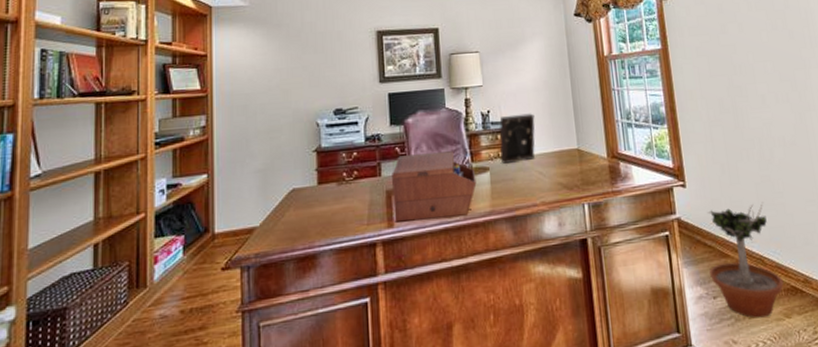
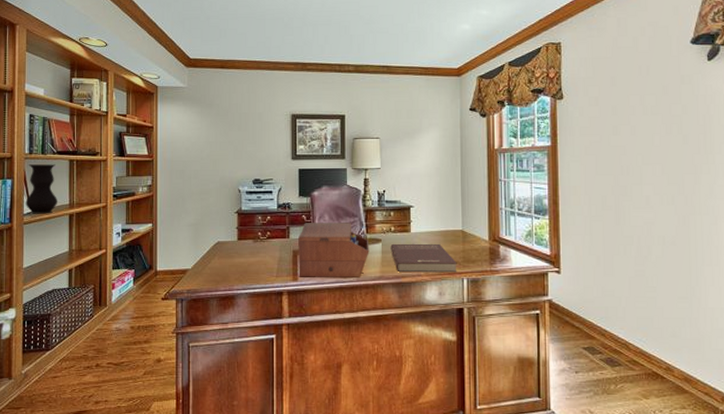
vase: none [32,109,80,176] -> present [25,164,58,214]
picture frame: present [499,113,535,164] -> none [391,195,425,237]
book: none [500,166,577,205] -> present [390,243,457,273]
potted tree: present [707,202,784,318] -> none [575,294,646,395]

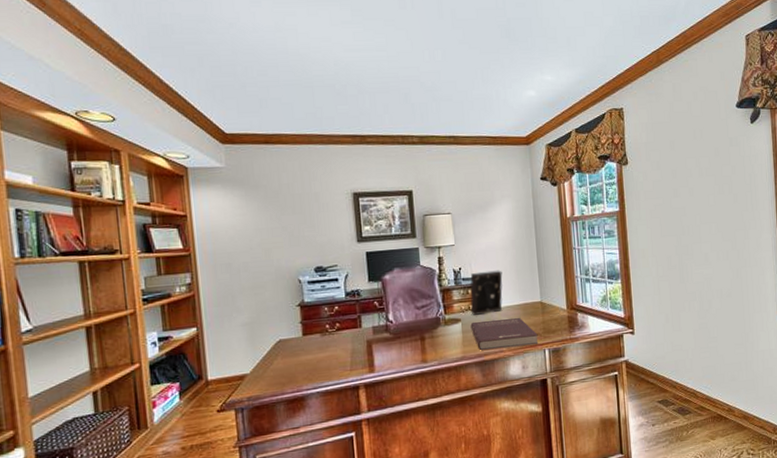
vase: present [25,164,58,214] -> none [20,268,69,331]
sewing box: present [298,223,370,279] -> none [371,305,449,369]
picture frame: none [391,195,425,237] -> present [470,270,503,315]

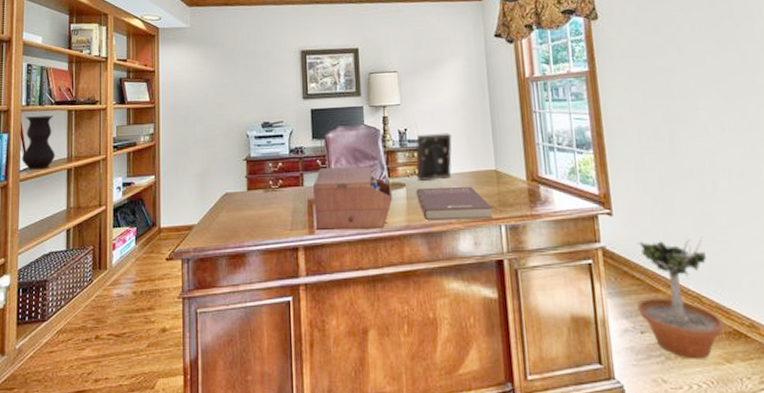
vase: none [20,268,69,331] -> present [21,115,56,170]
sewing box: none [371,305,449,369] -> present [313,166,393,231]
potted tree: none [650,346,712,441] -> present [636,237,725,359]

